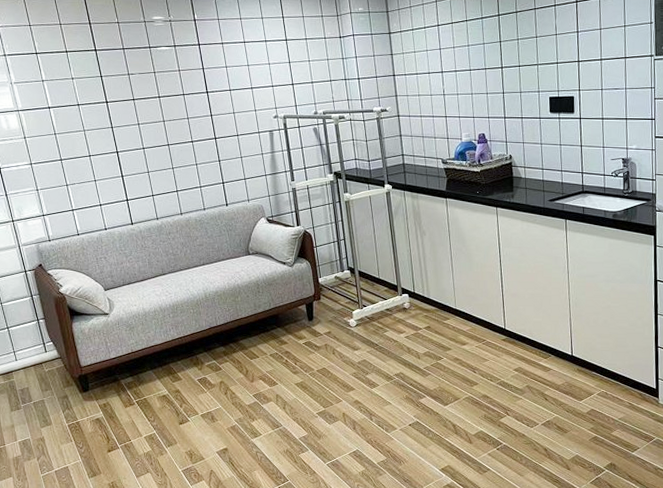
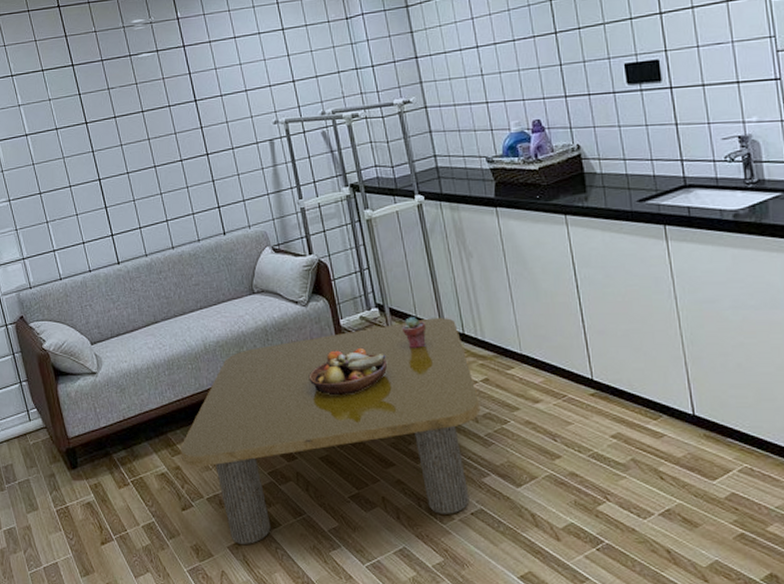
coffee table: none [180,280,422,450] -> present [180,318,481,544]
fruit bowl: none [291,300,354,337] -> present [308,347,387,396]
potted succulent: none [367,278,386,303] -> present [401,317,427,349]

